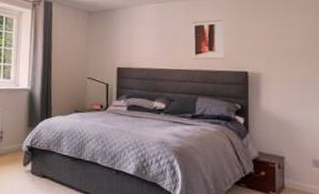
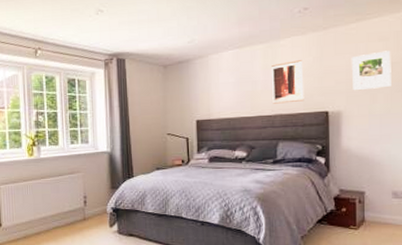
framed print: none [270,19,311,55] -> present [351,50,391,91]

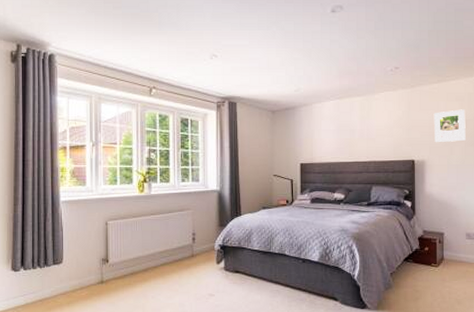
wall art: present [272,60,304,104] -> none [367,113,395,151]

